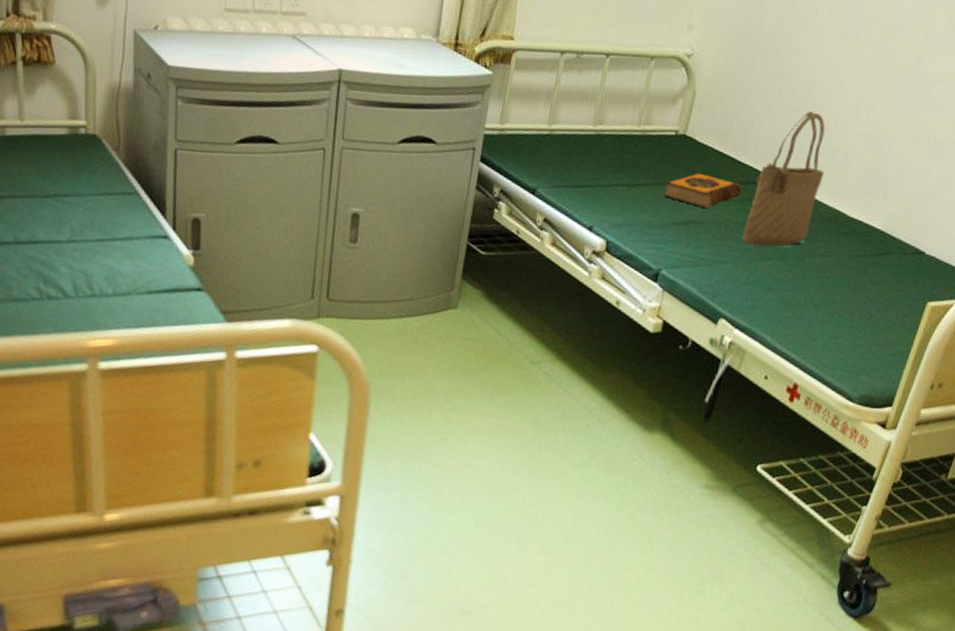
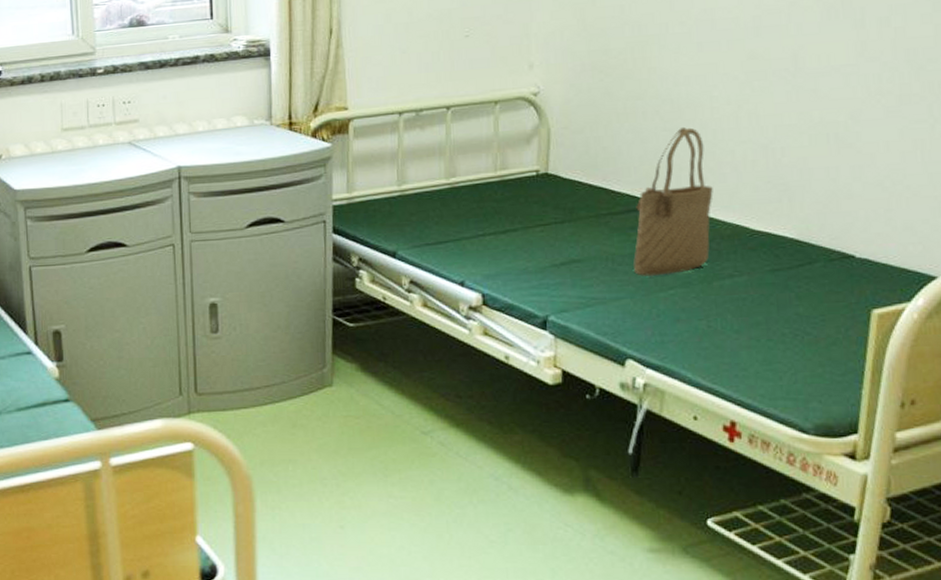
hardback book: present [663,173,742,208] -> none [535,209,622,245]

